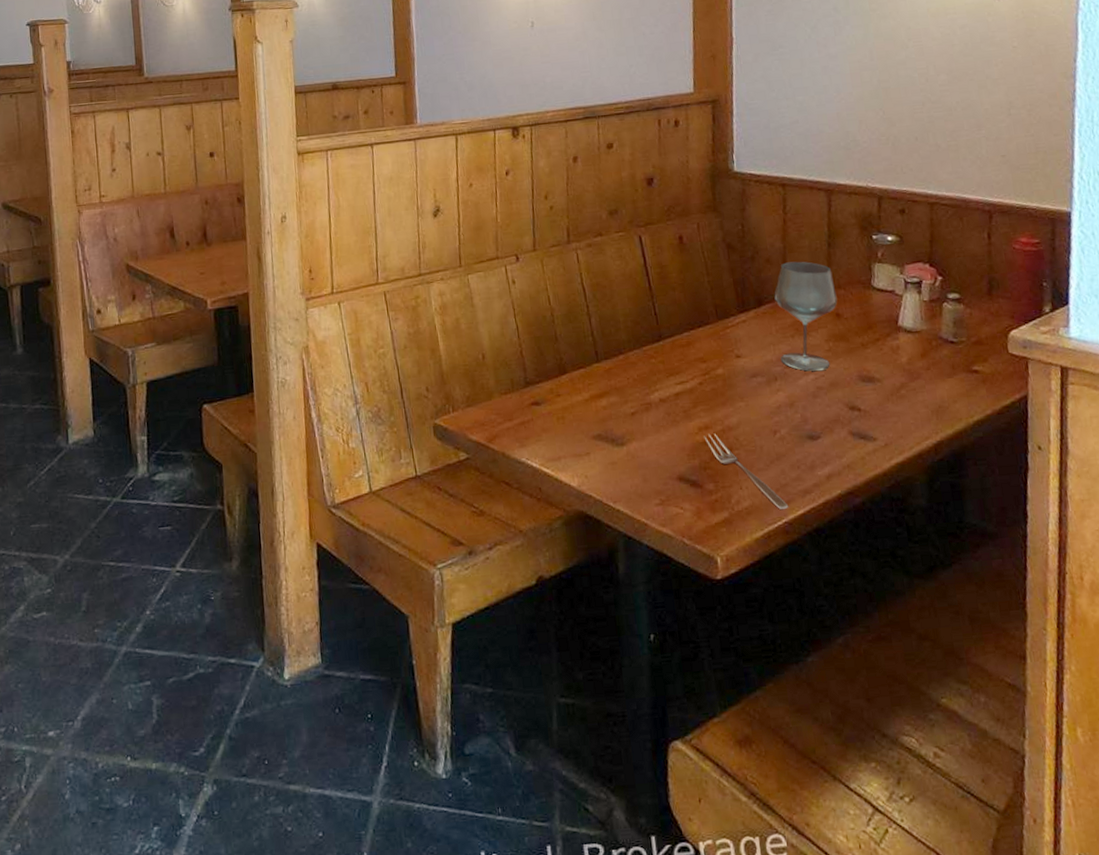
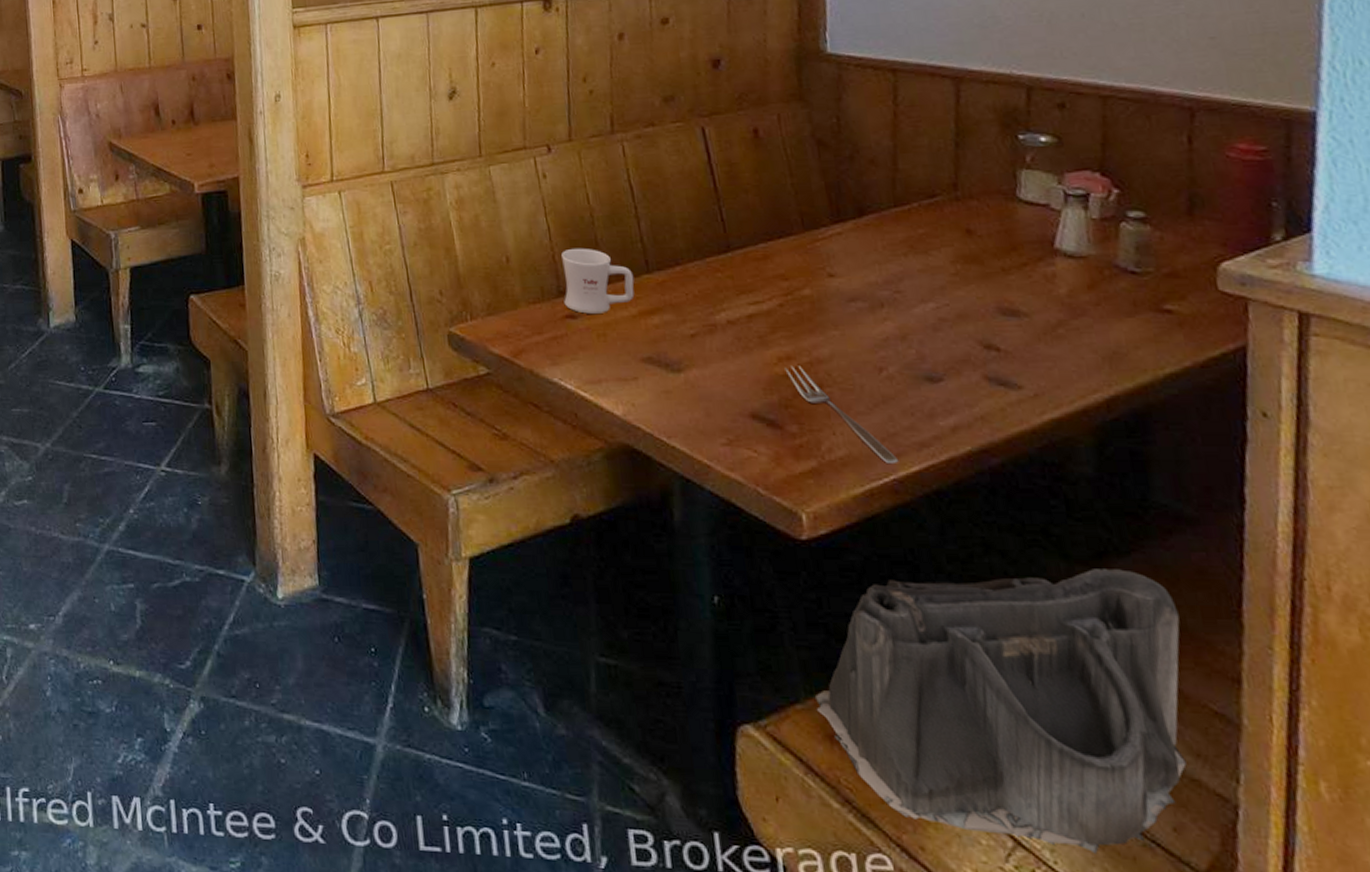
mug: none [528,343,587,401] -> present [561,248,635,314]
saddlebag: none [728,578,990,809] -> present [815,567,1187,854]
wine glass: present [774,261,838,372] -> none [880,163,969,300]

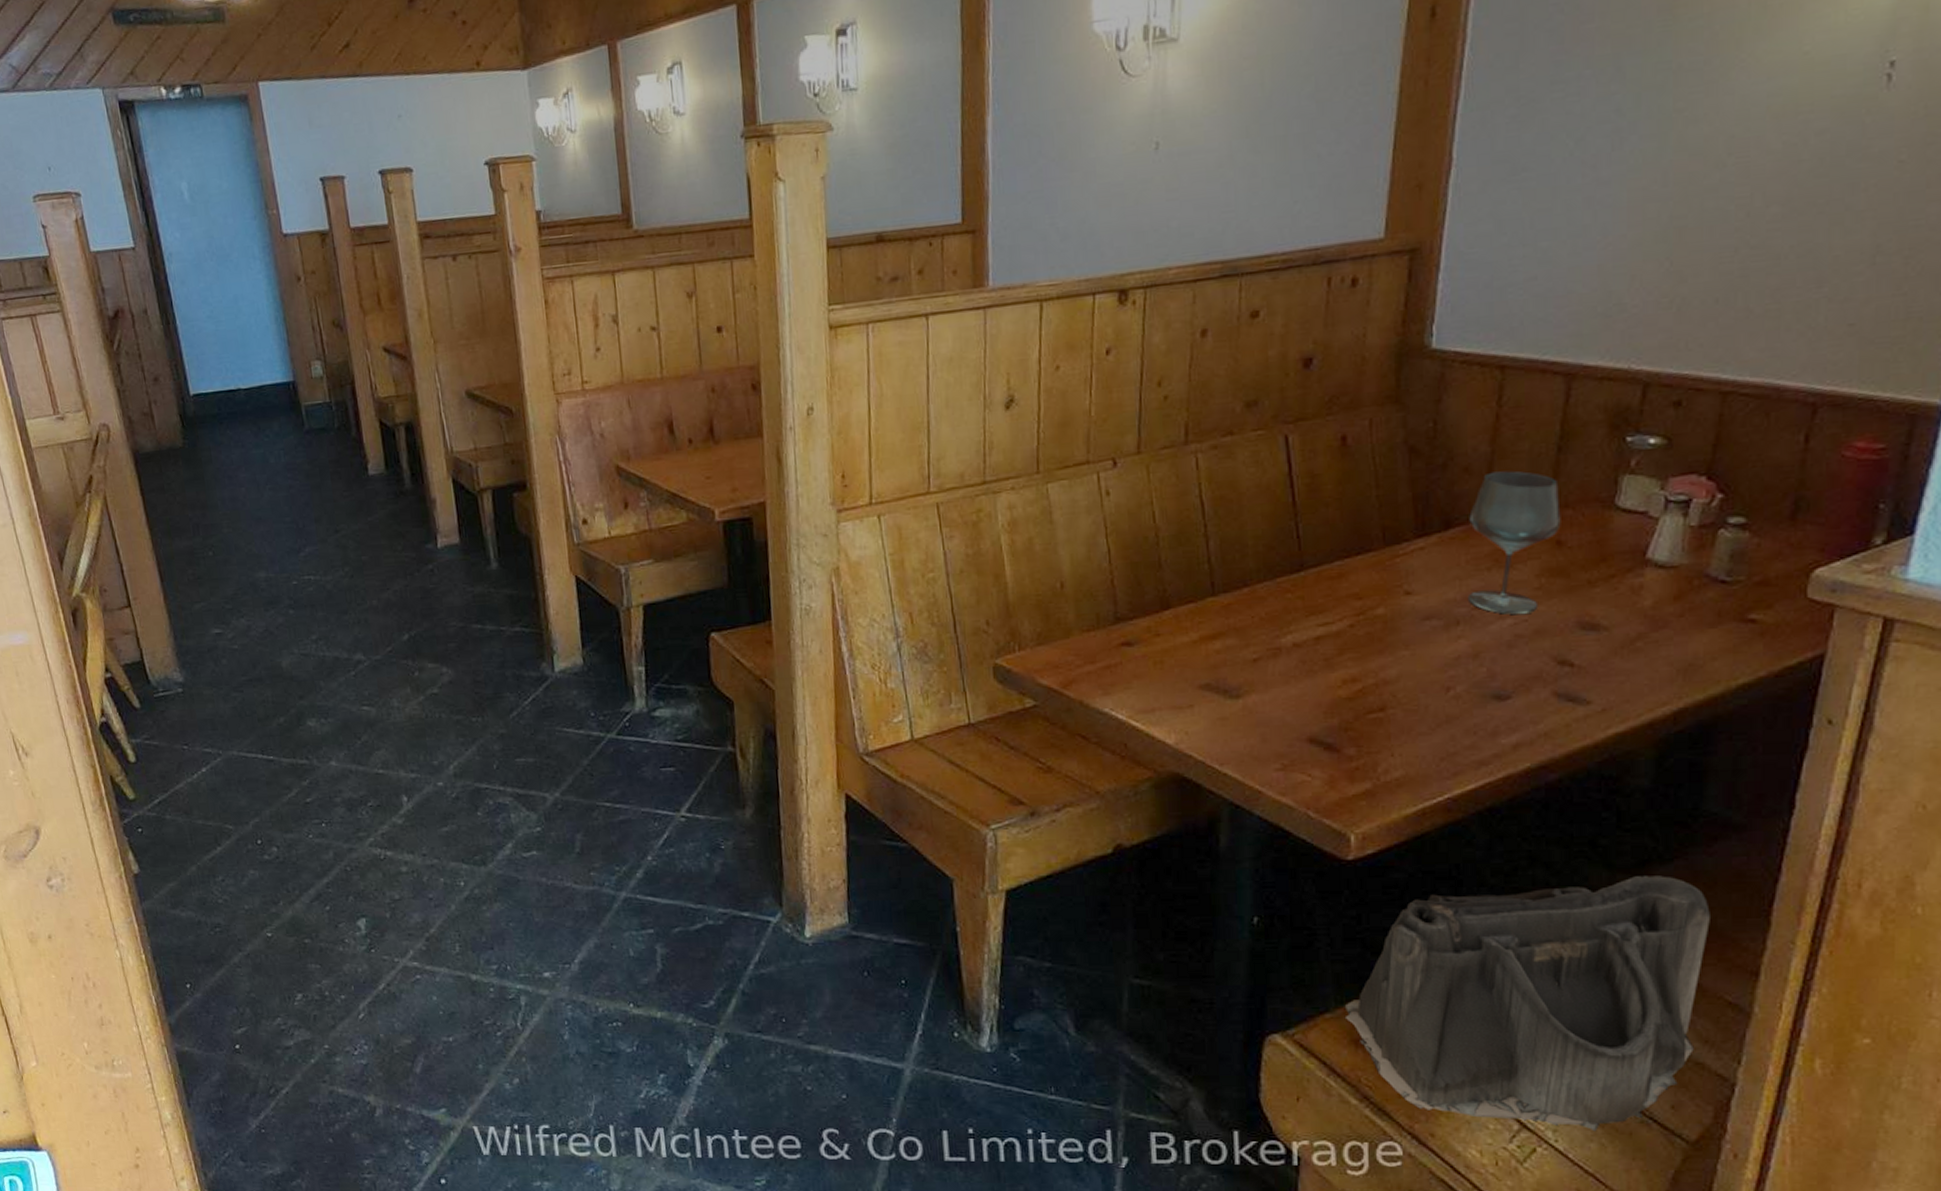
mug: present [561,248,635,314] -> none [1120,570,1198,641]
fork: present [785,365,899,465] -> none [1349,687,1455,784]
wine glass: none [880,163,969,300] -> present [1467,470,1561,615]

